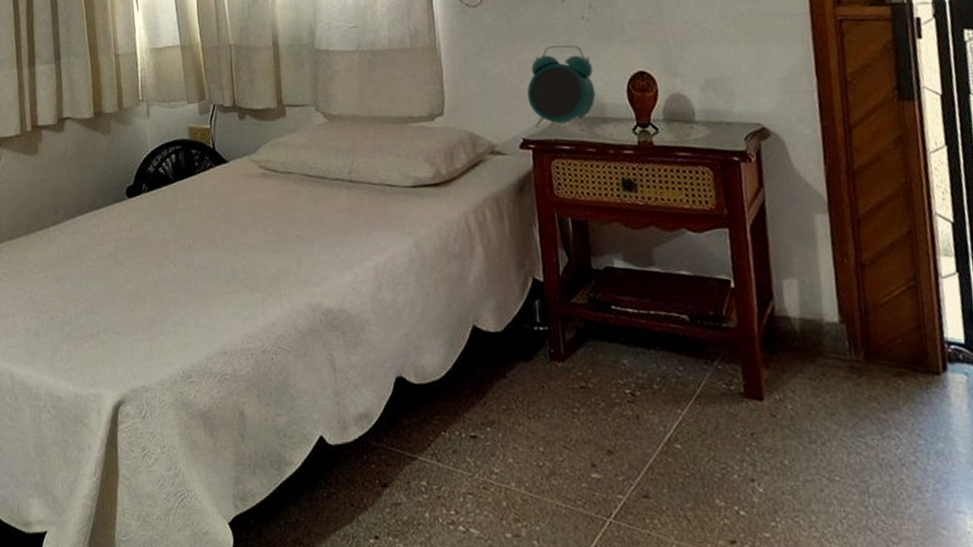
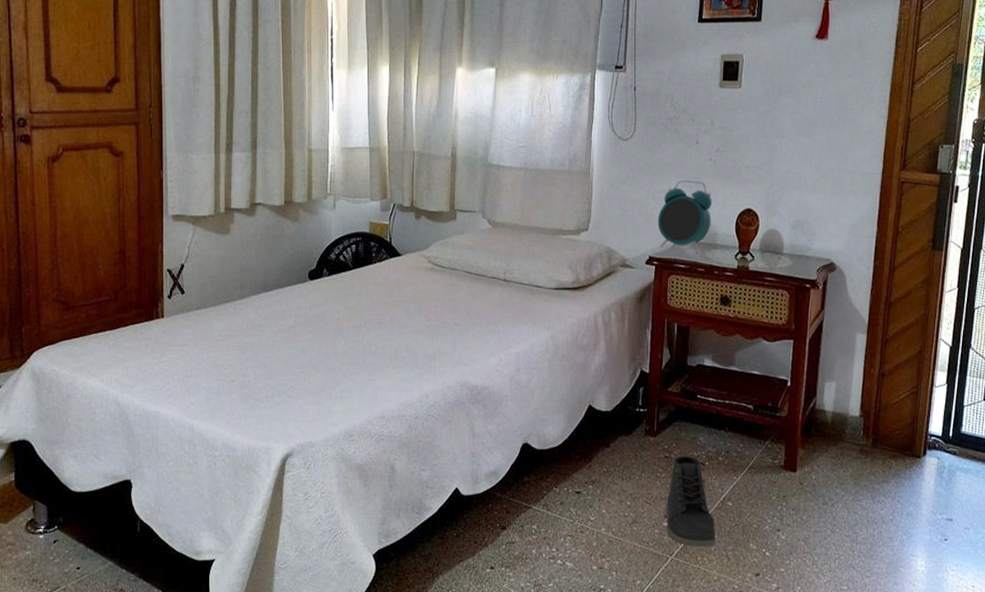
sneaker: none [590,384,668,505] -> present [665,455,717,547]

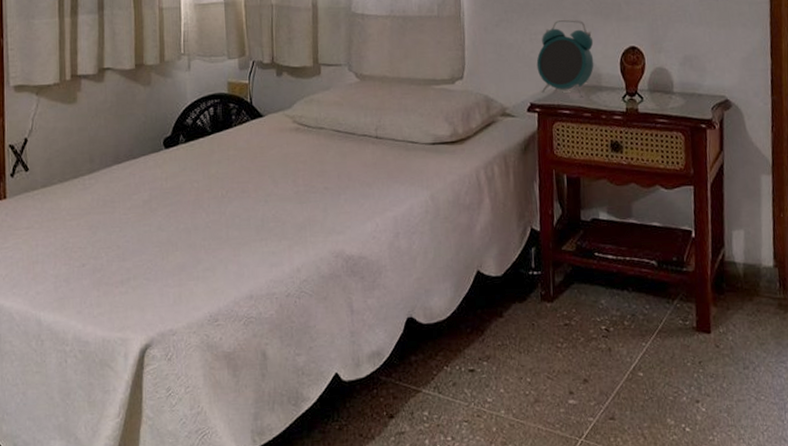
sneaker: present [665,455,717,547] -> none [569,321,630,426]

